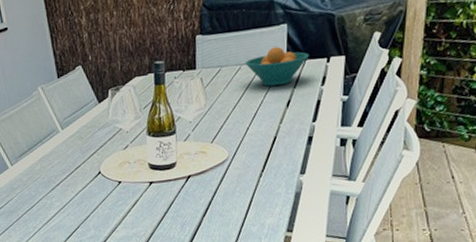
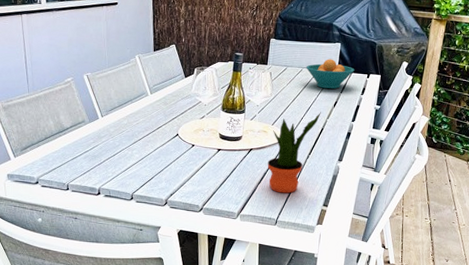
potted plant: none [211,116,271,224] -> present [267,111,321,193]

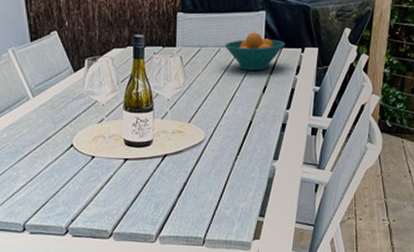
potted plant: present [267,111,321,193] -> none [187,100,248,206]

